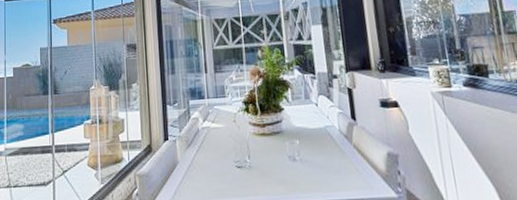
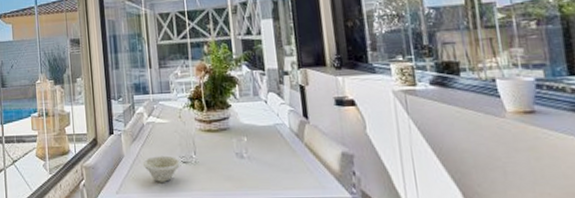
bowl: none [197,161,236,189] -> present [142,155,181,182]

